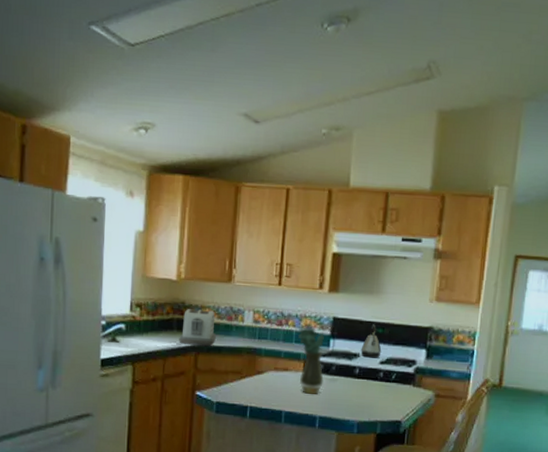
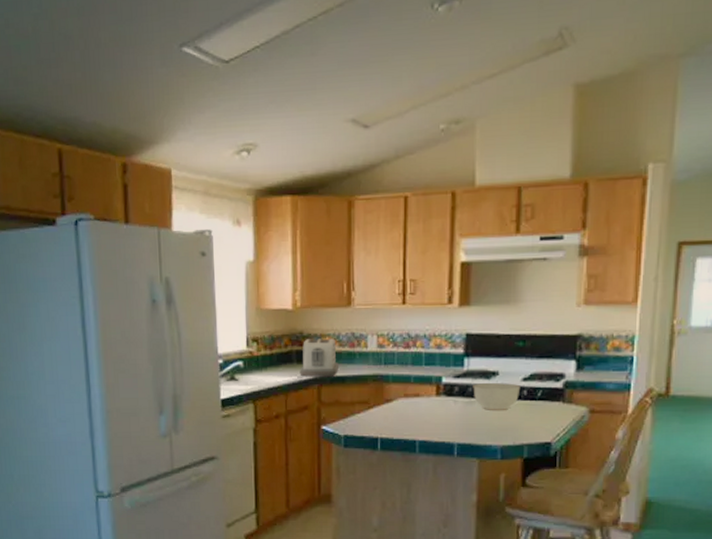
vase: present [298,324,324,394] -> none [428,345,460,420]
bowl: none [336,363,378,389] -> present [473,383,521,410]
kettle: present [360,324,382,358] -> none [499,337,524,375]

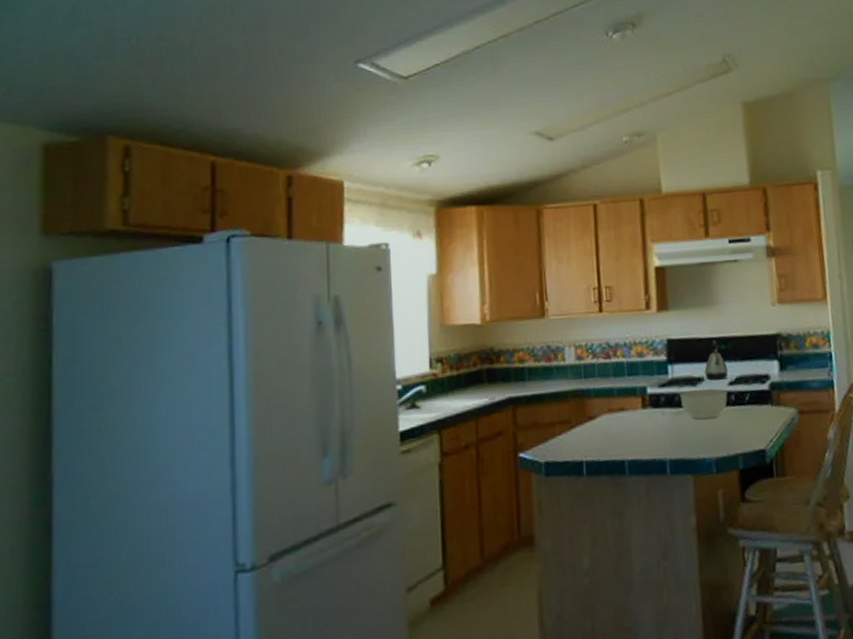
toaster: present [299,338,340,377] -> none [491,353,536,398]
kettle: none [499,337,524,375] -> present [704,340,729,380]

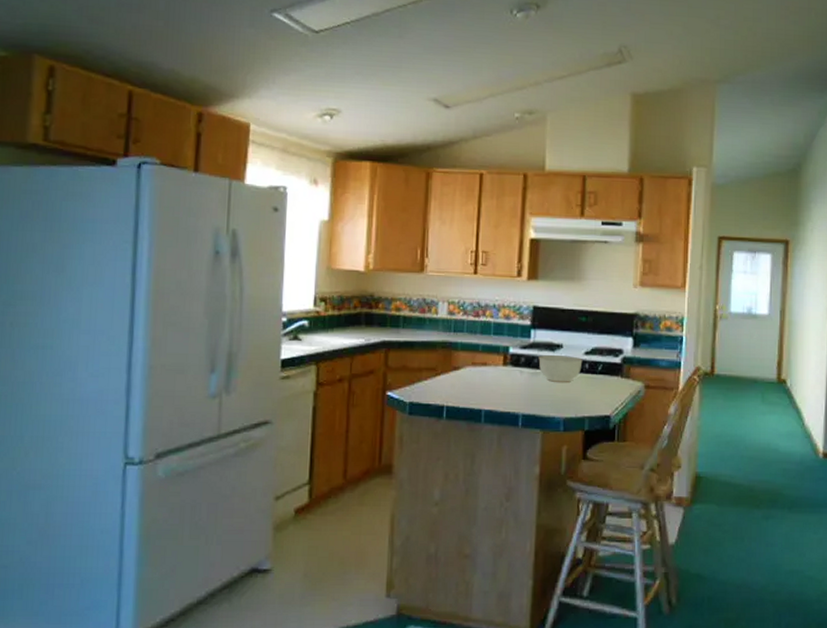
kettle: present [704,340,729,380] -> none [564,312,586,349]

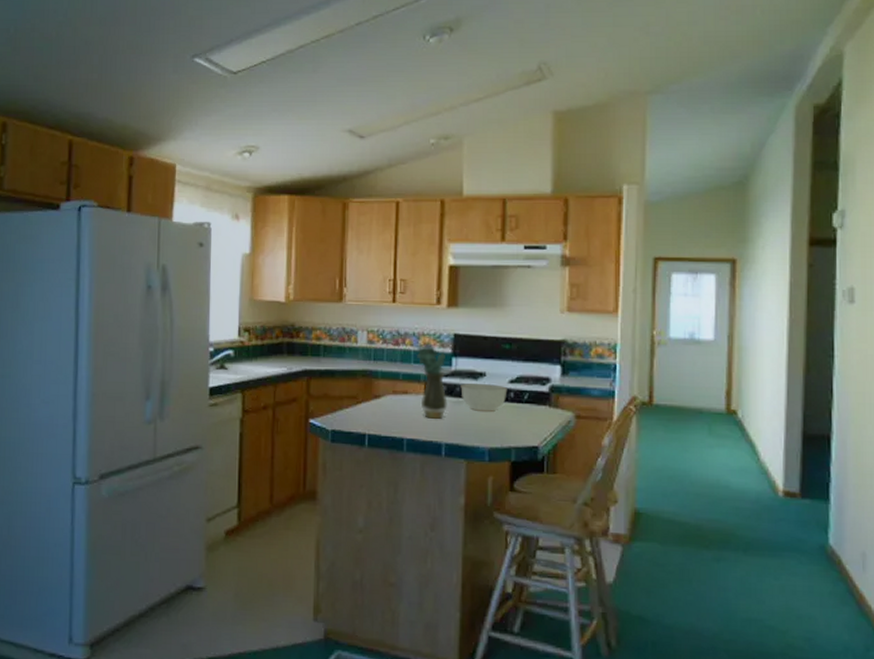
vase: none [497,315,525,390] -> present [417,343,447,419]

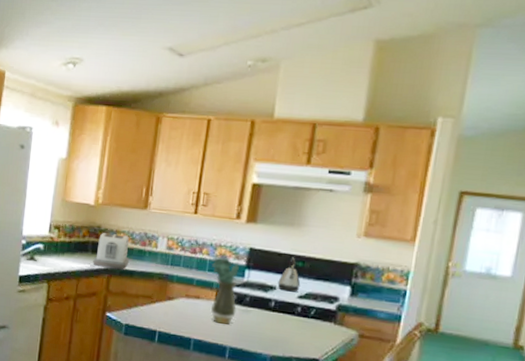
toaster: none [289,331,329,370] -> present [93,233,130,270]
bowl: present [460,384,508,412] -> none [250,294,296,323]
kettle: none [487,340,510,377] -> present [277,257,301,292]

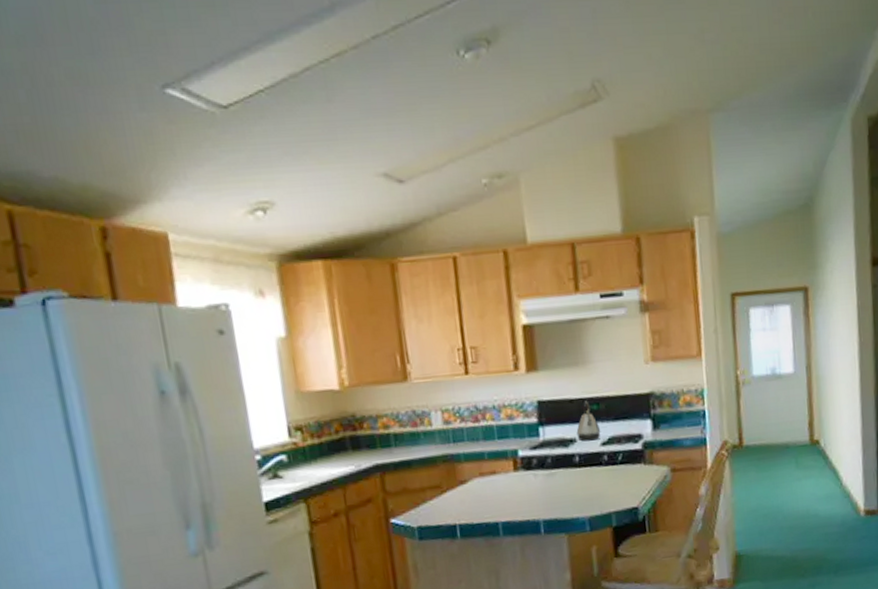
toaster: present [93,233,130,270] -> none [356,418,403,466]
vase: present [211,253,239,325] -> none [499,416,541,497]

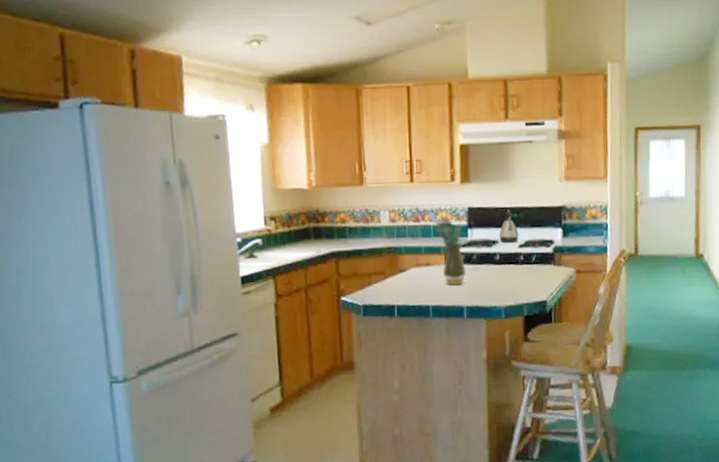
vase: none [499,416,541,497] -> present [436,218,466,286]

